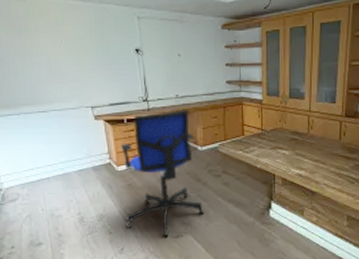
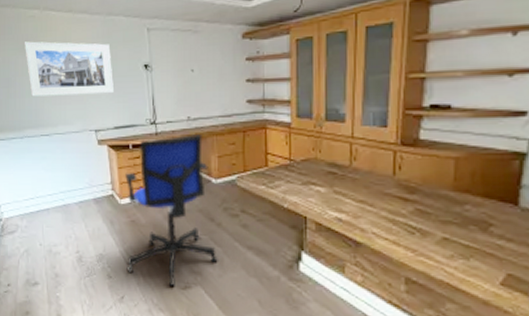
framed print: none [16,24,107,76] -> present [25,41,113,97]

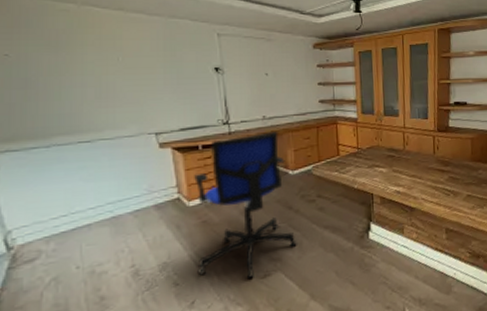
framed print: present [25,41,113,97] -> none [53,37,178,99]

